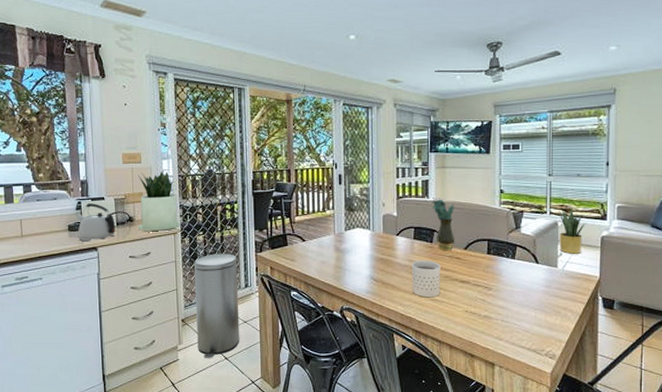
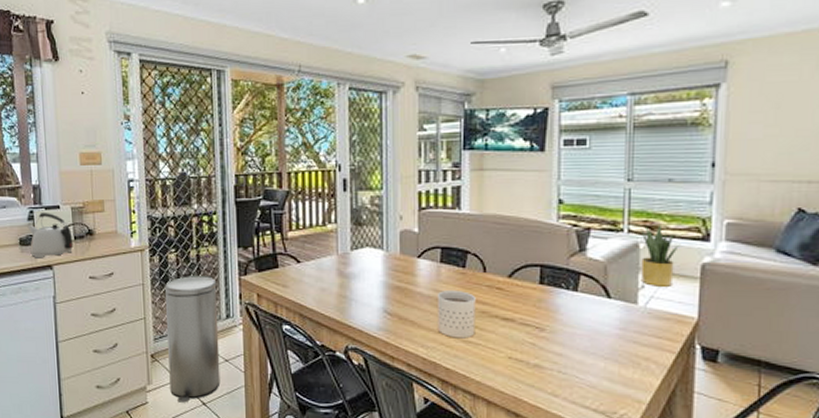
planter: present [137,172,181,232] -> none [97,175,149,248]
vase: present [432,197,455,251] -> none [465,208,496,279]

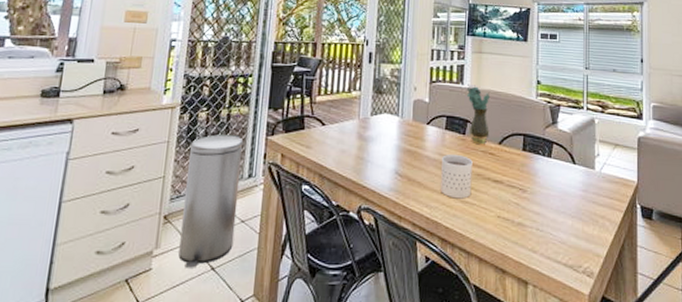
kettle: present [27,213,74,258] -> none [51,65,102,112]
vase: none [465,208,496,279] -> present [466,83,490,145]
planter: present [641,224,681,287] -> none [595,104,623,155]

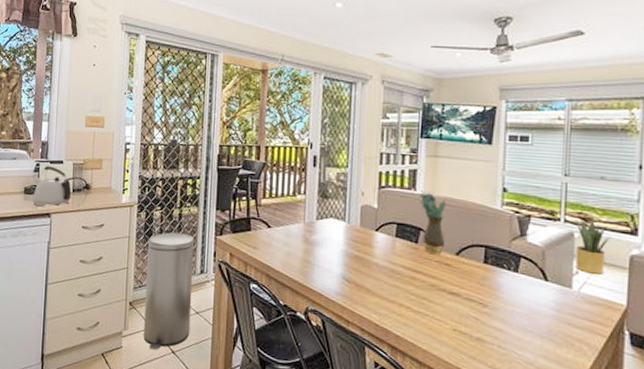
kettle: none [51,65,102,112] -> present [32,166,72,207]
mug: present [439,154,473,199] -> none [389,262,426,309]
planter: none [595,104,623,155] -> present [575,216,611,275]

